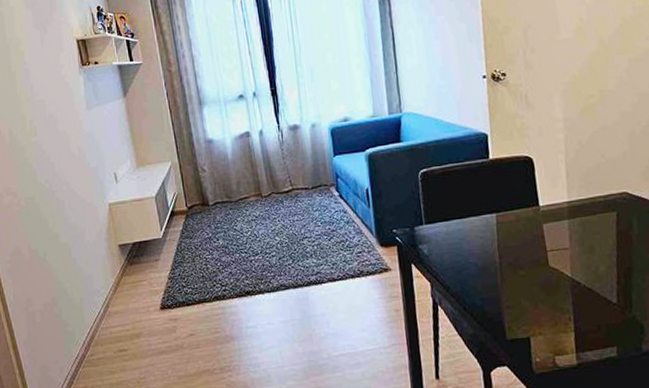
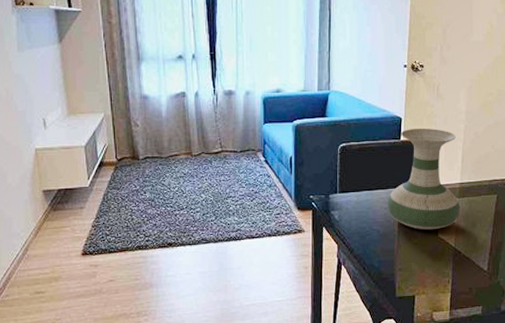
vase: none [482,142,573,260] -> present [387,129,460,230]

